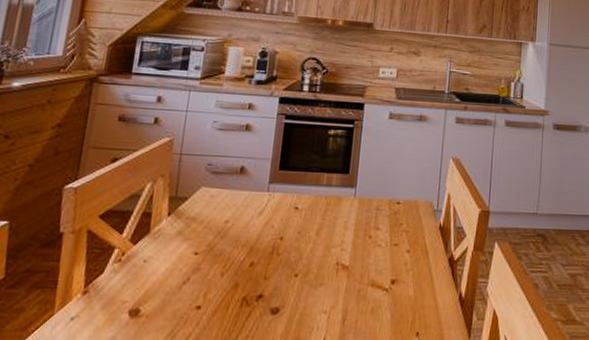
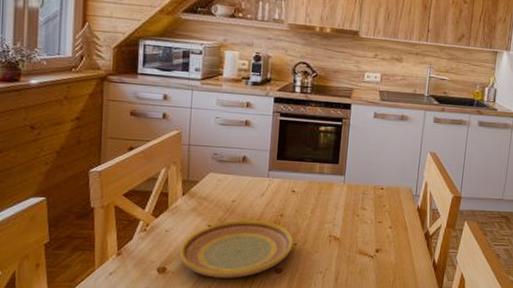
plate: none [157,245,294,323] -> present [180,219,294,279]

